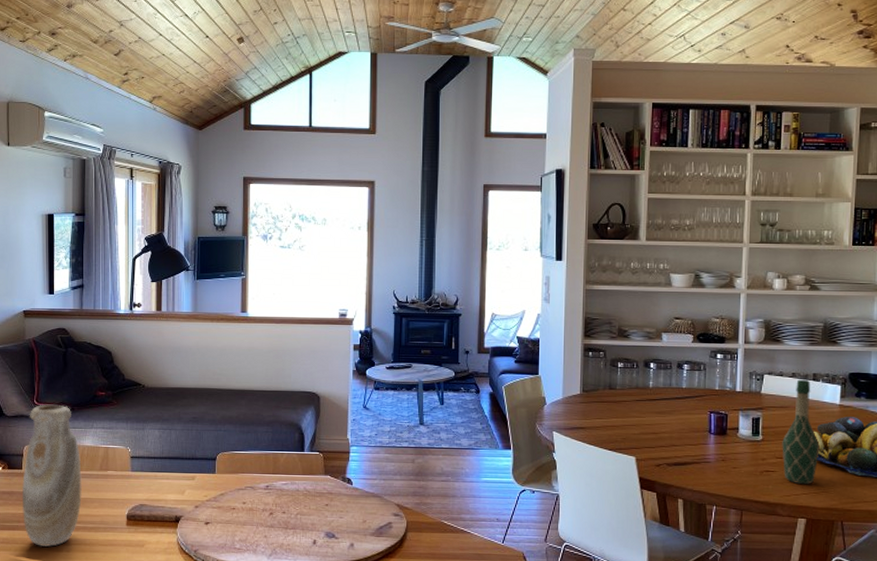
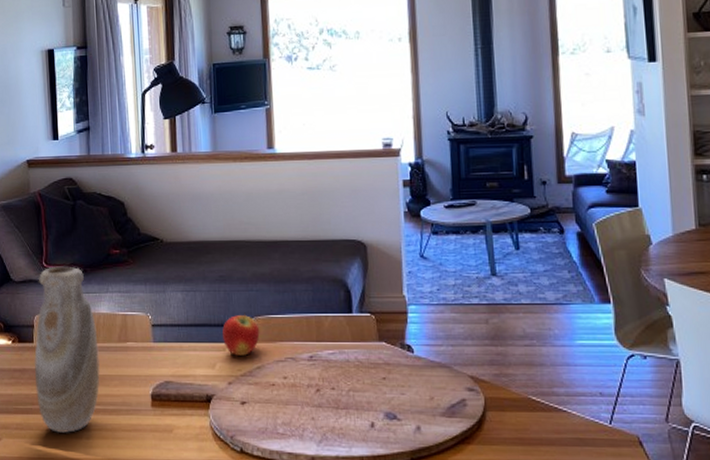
apple: none [193,449,225,484] -> present [222,312,260,356]

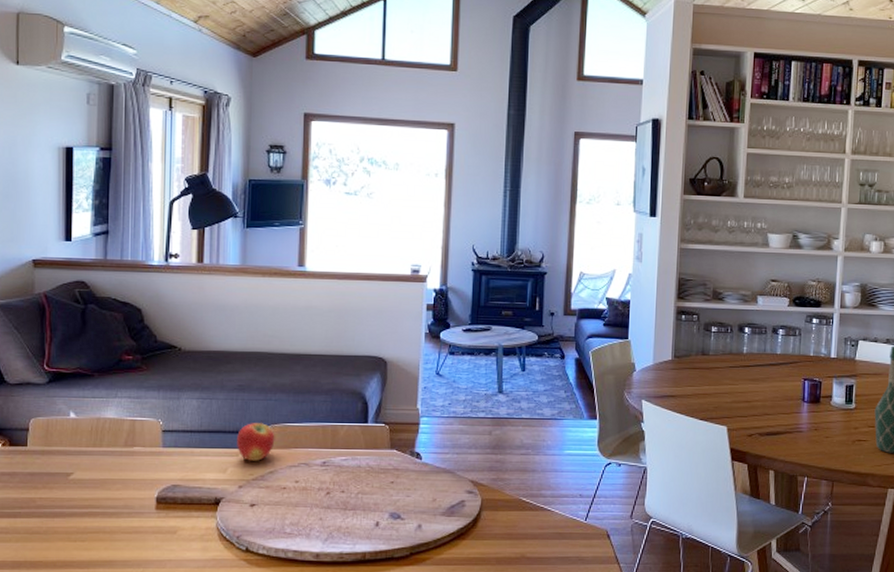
vase: present [34,266,100,433] -> none [25,369,102,536]

